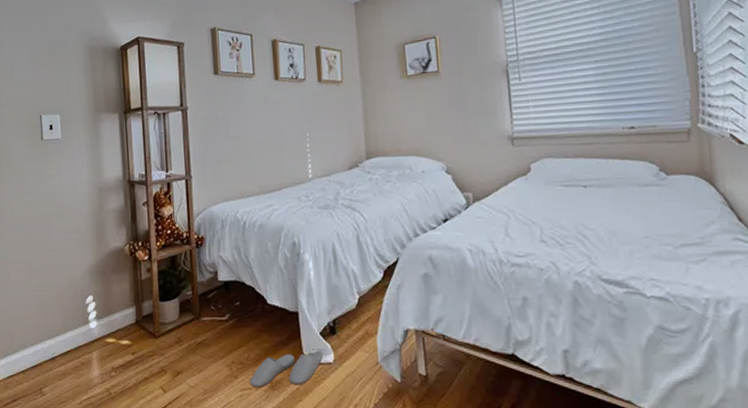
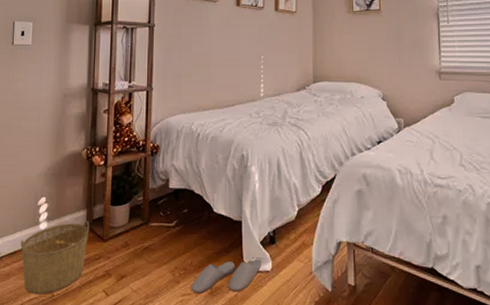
basket: none [73,318,141,392] -> present [20,221,90,294]

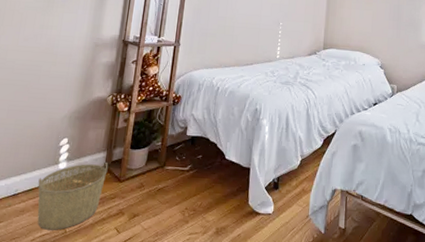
slippers: present [191,257,261,294] -> none [198,201,265,233]

